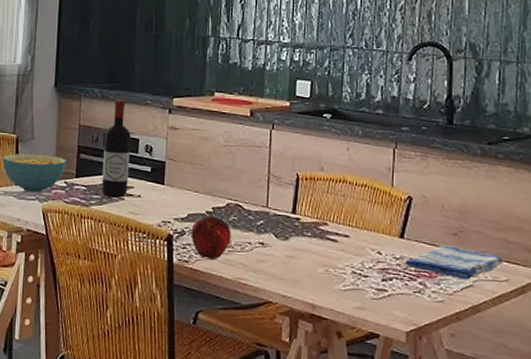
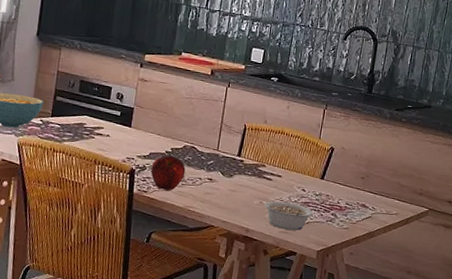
wine bottle: present [101,99,131,198] -> none [74,51,105,136]
legume: none [332,268,395,306] -> present [264,201,313,231]
dish towel: present [405,245,503,280] -> none [322,185,396,213]

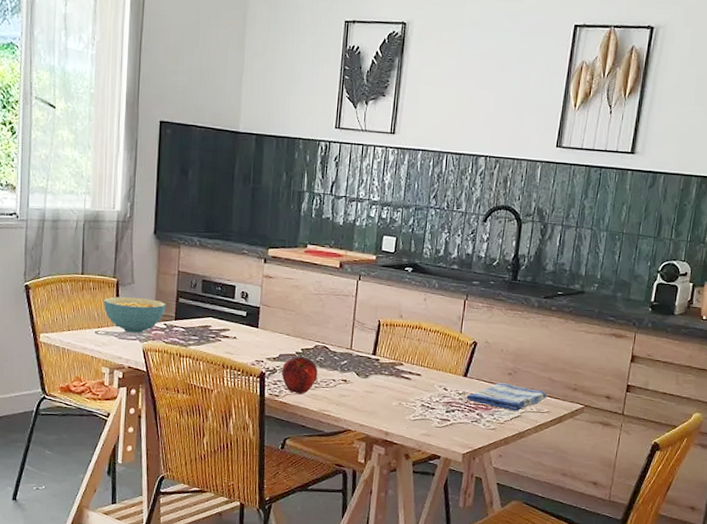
legume: present [264,201,313,231] -> none [404,402,457,433]
dish towel: none [322,185,396,213] -> present [466,382,547,411]

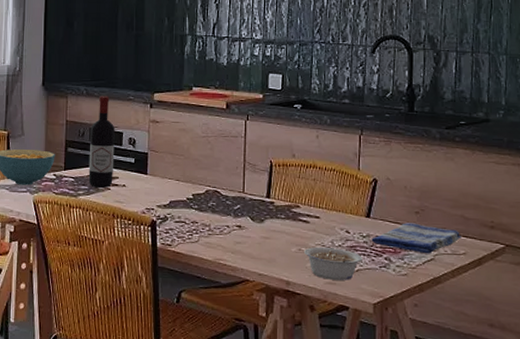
wine bottle: none [199,248,228,339] -> present [88,96,115,188]
apple: present [281,356,318,395] -> none [173,202,211,243]
legume: none [404,402,457,433] -> present [304,247,362,280]

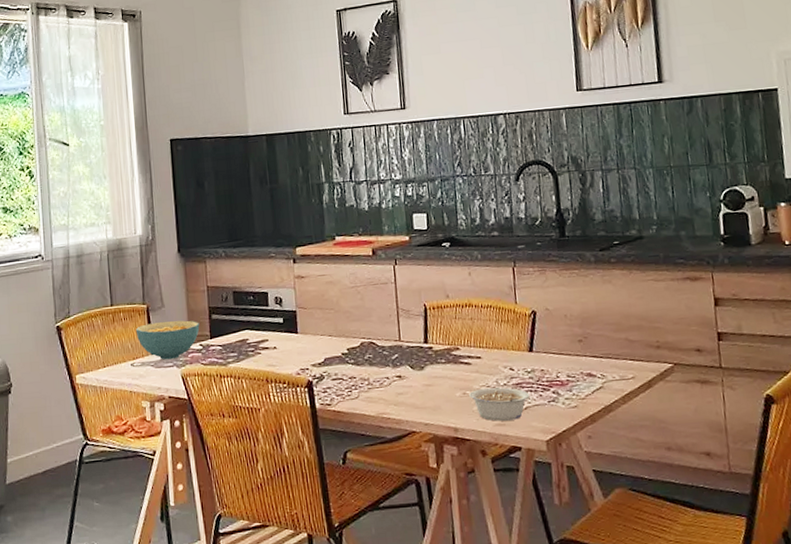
wine bottle: present [88,96,115,188] -> none [233,255,263,353]
dish towel: present [371,223,461,254] -> none [536,352,628,383]

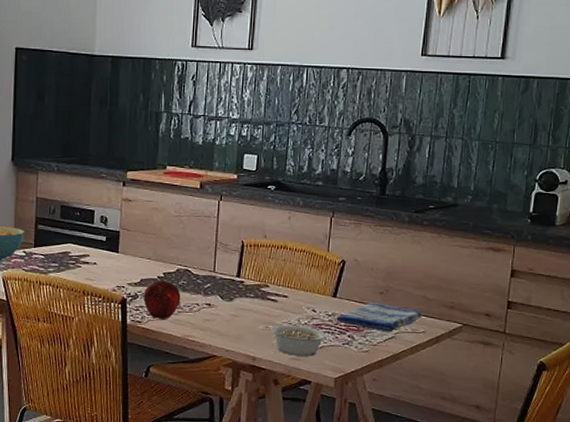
apple: none [329,357,369,400] -> present [143,280,181,320]
dish towel: none [536,352,628,383] -> present [336,302,422,332]

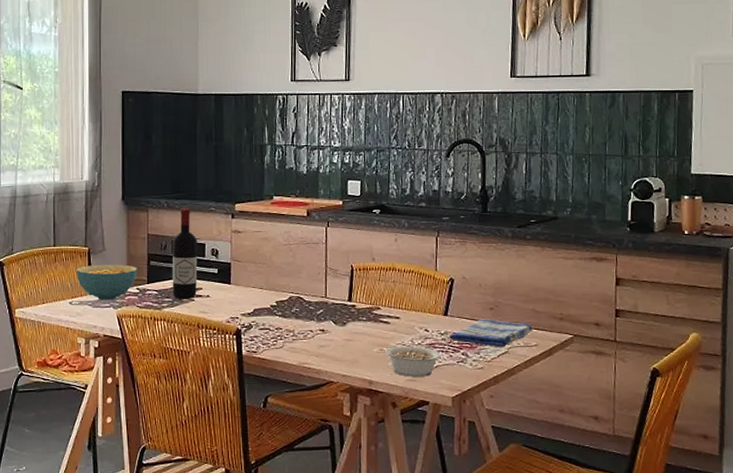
wine bottle: none [59,172,87,265] -> present [172,208,198,299]
apple: present [143,280,181,320] -> none [257,309,294,349]

